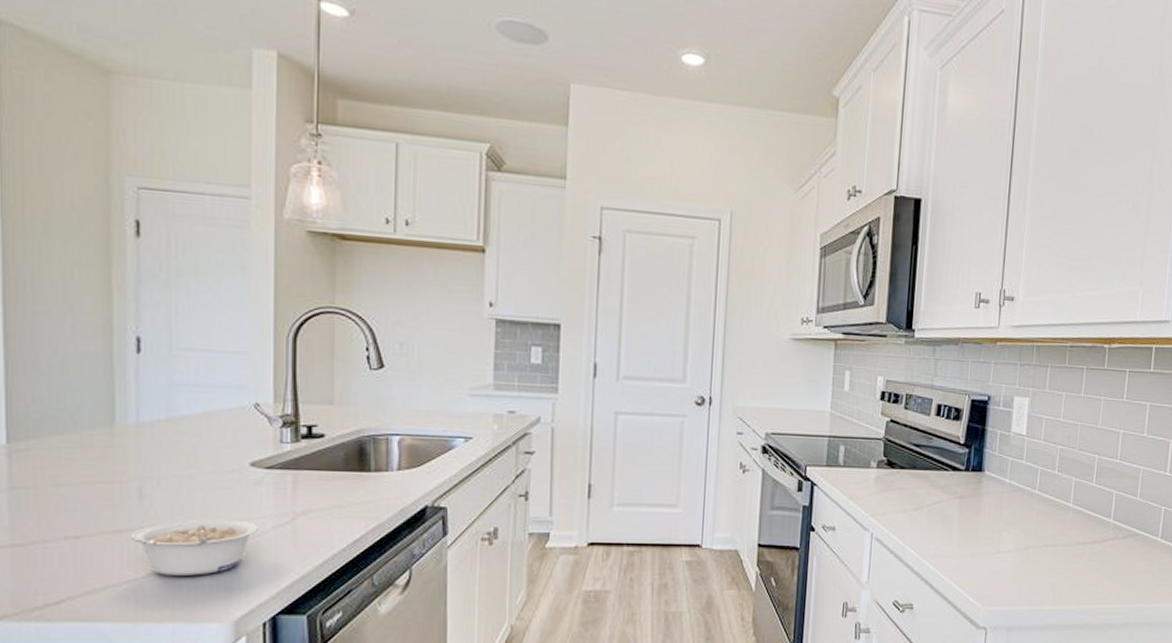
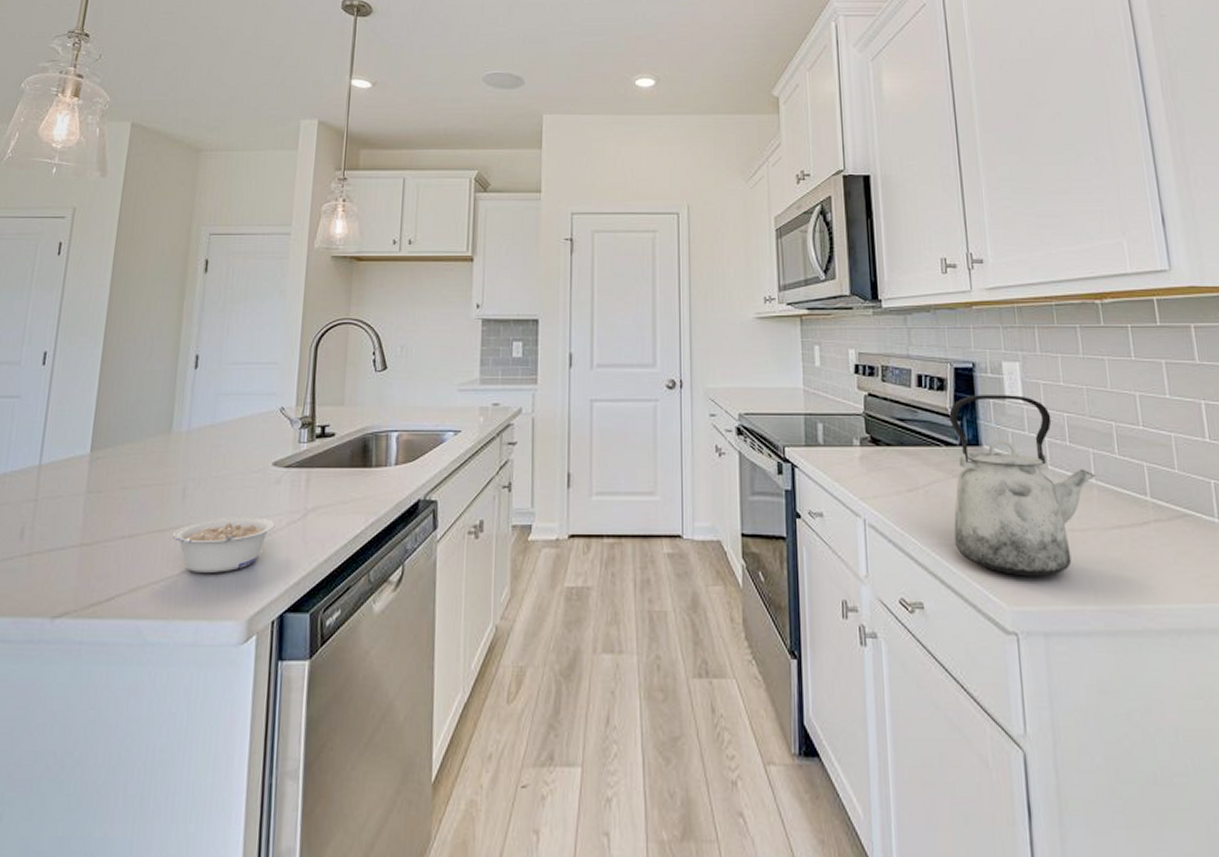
kettle: none [946,425,1073,583] -> present [949,395,1096,577]

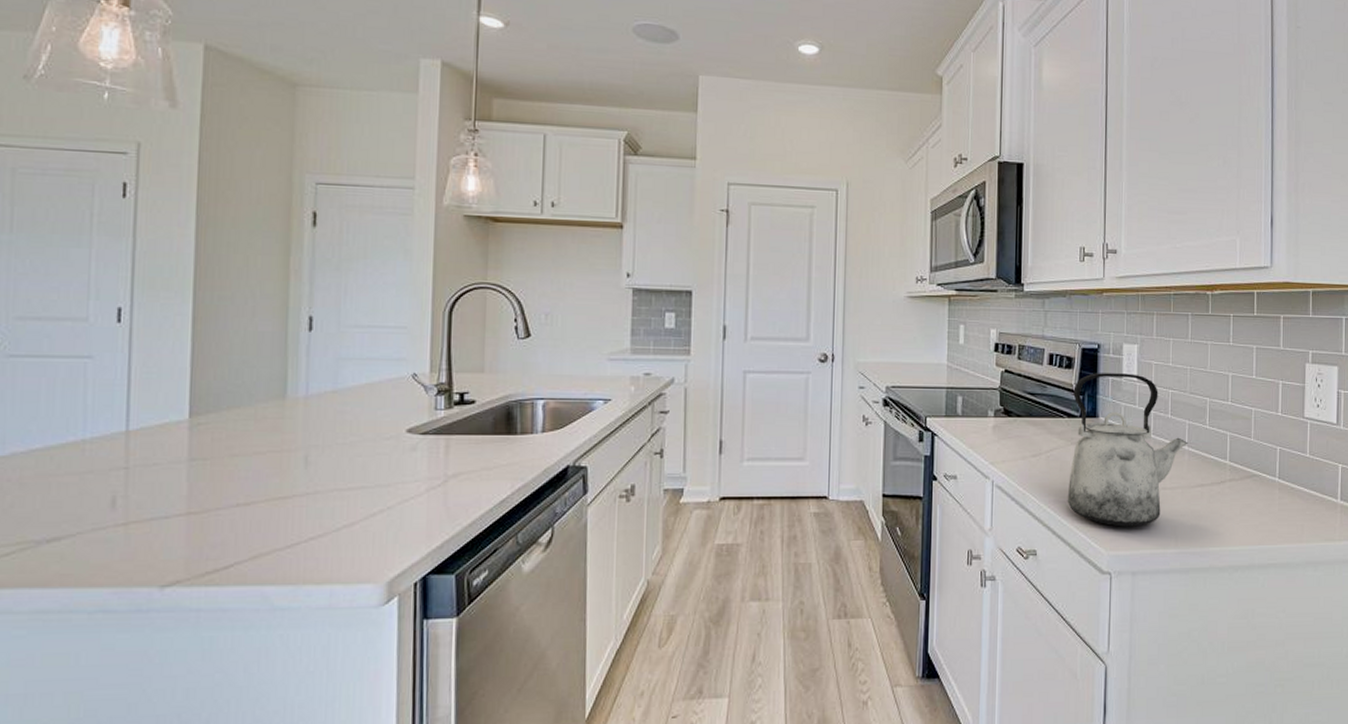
legume: present [172,517,275,573] -> none [296,484,413,539]

